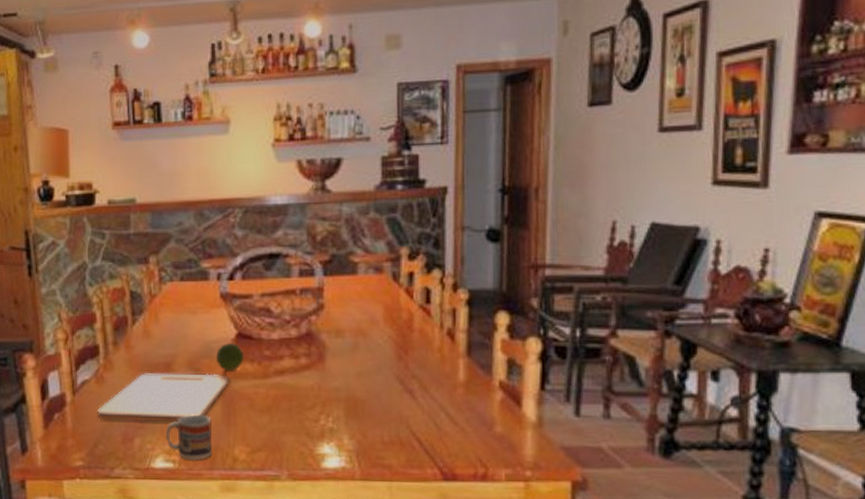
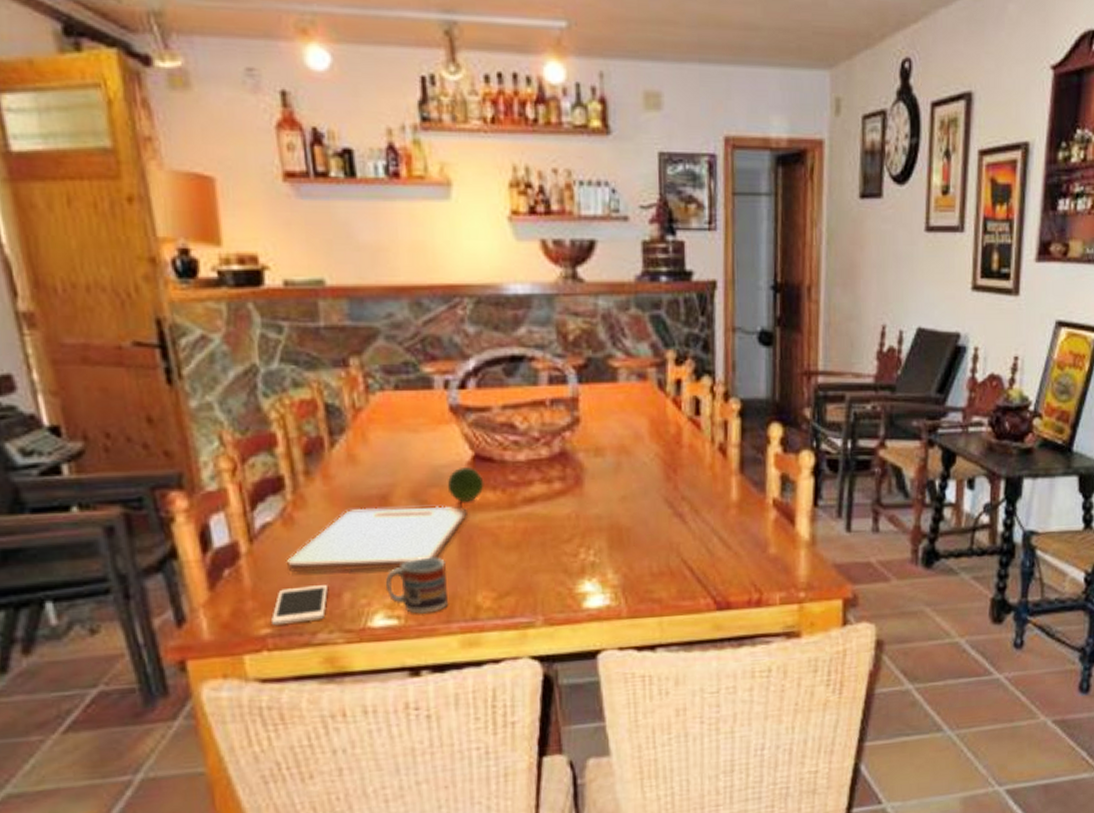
cell phone: none [84,431,124,460] -> present [271,585,328,626]

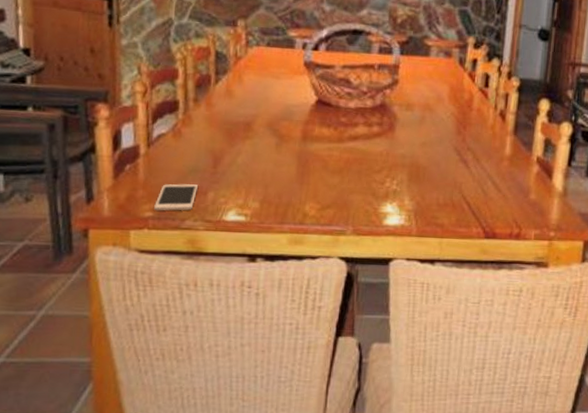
cutting board: present [286,506,467,573] -> none [171,130,307,179]
cup: present [385,556,448,614] -> none [239,172,286,215]
fruit: present [447,466,484,502] -> none [295,107,322,134]

